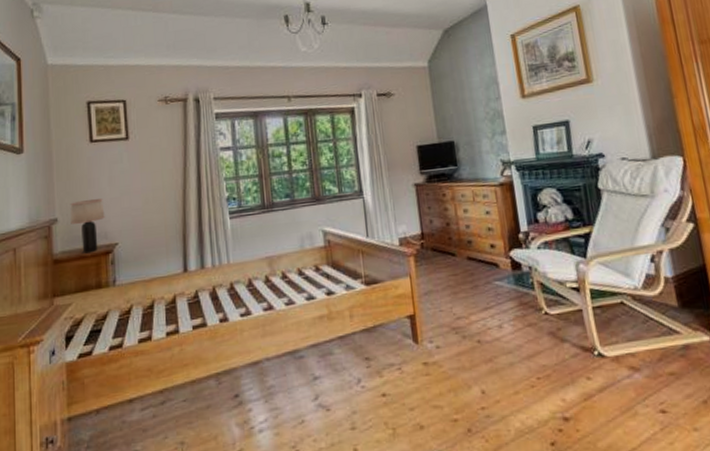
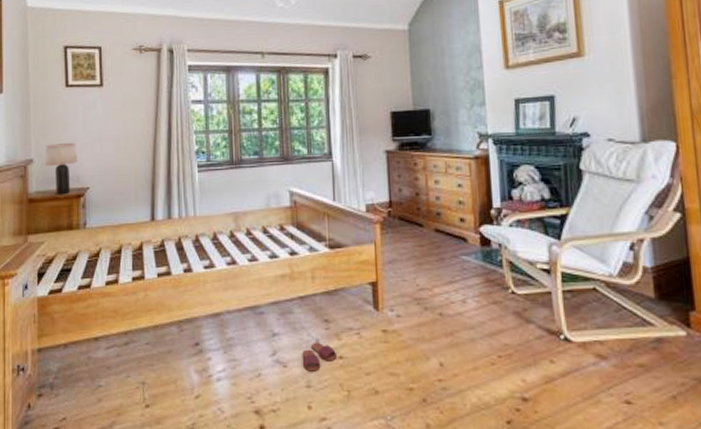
slippers: none [344,381,379,413] -> present [302,342,336,372]

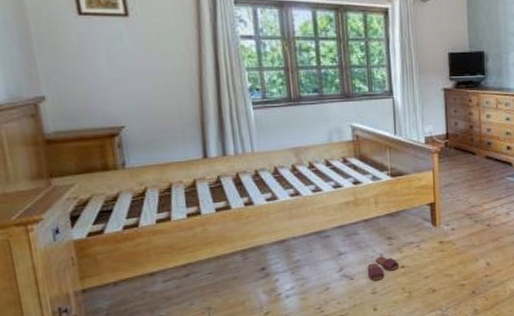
table lamp: present [45,142,78,195] -> none [60,77,106,135]

